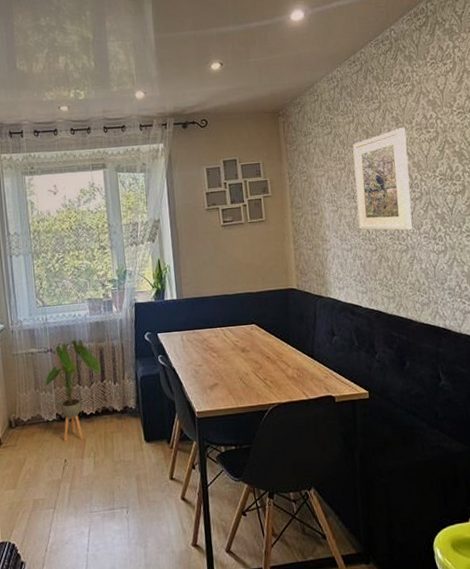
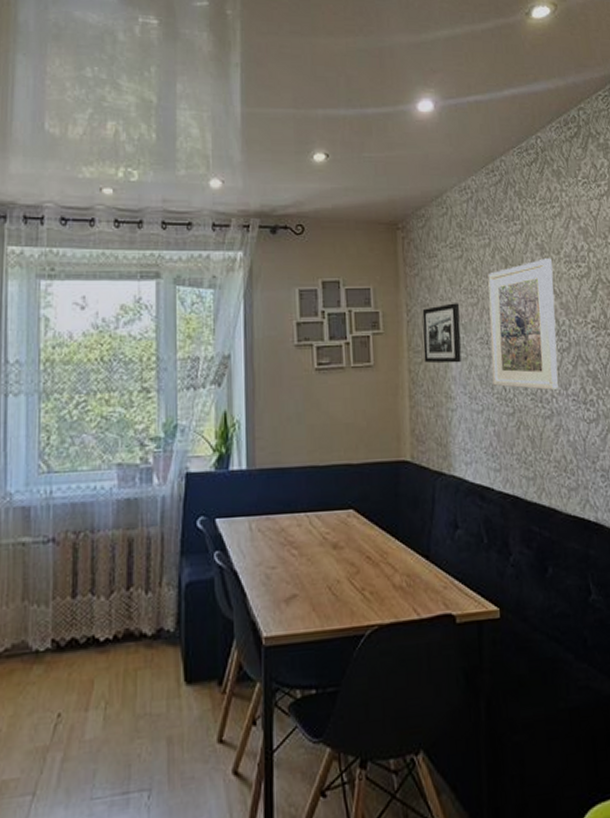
house plant: present [44,339,101,442] -> none [37,524,127,685]
picture frame: none [301,169,333,216] -> present [422,303,462,363]

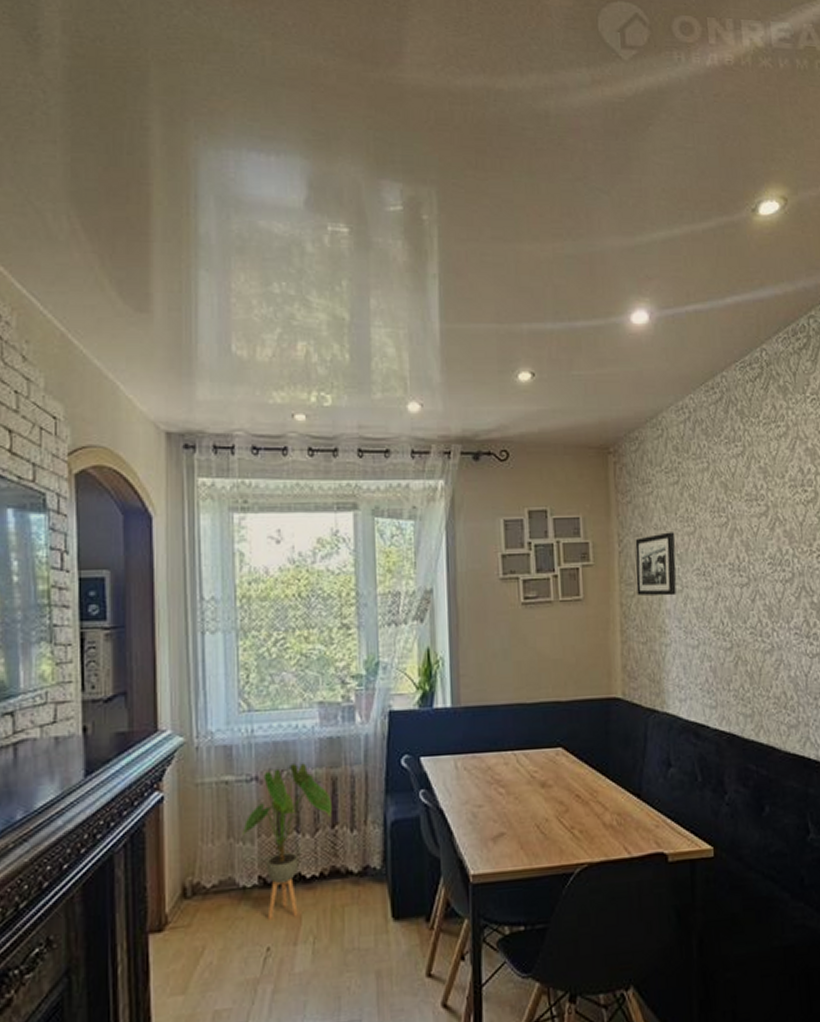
house plant: none [37,524,127,685] -> present [243,763,332,920]
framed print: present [488,258,559,390] -> none [705,483,781,623]

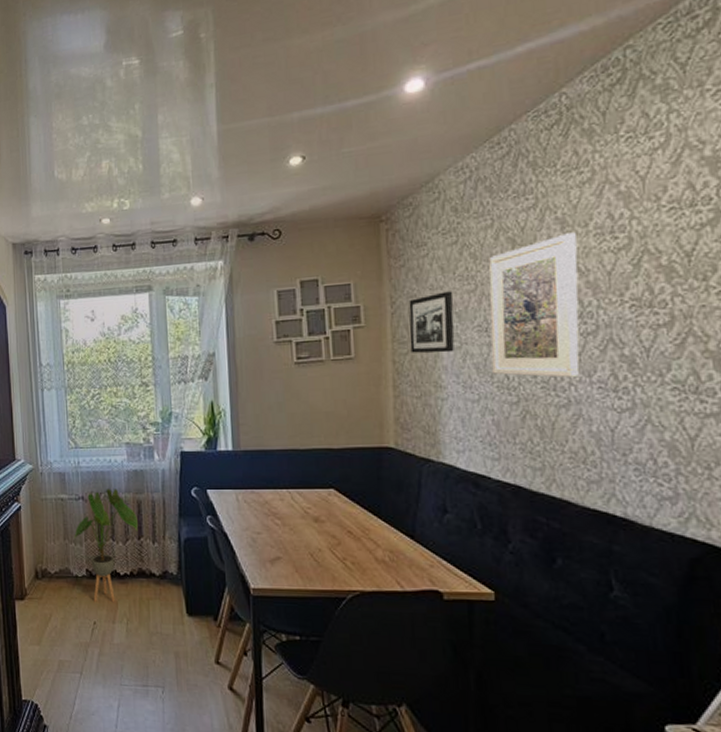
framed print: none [705,483,781,623] -> present [489,232,580,378]

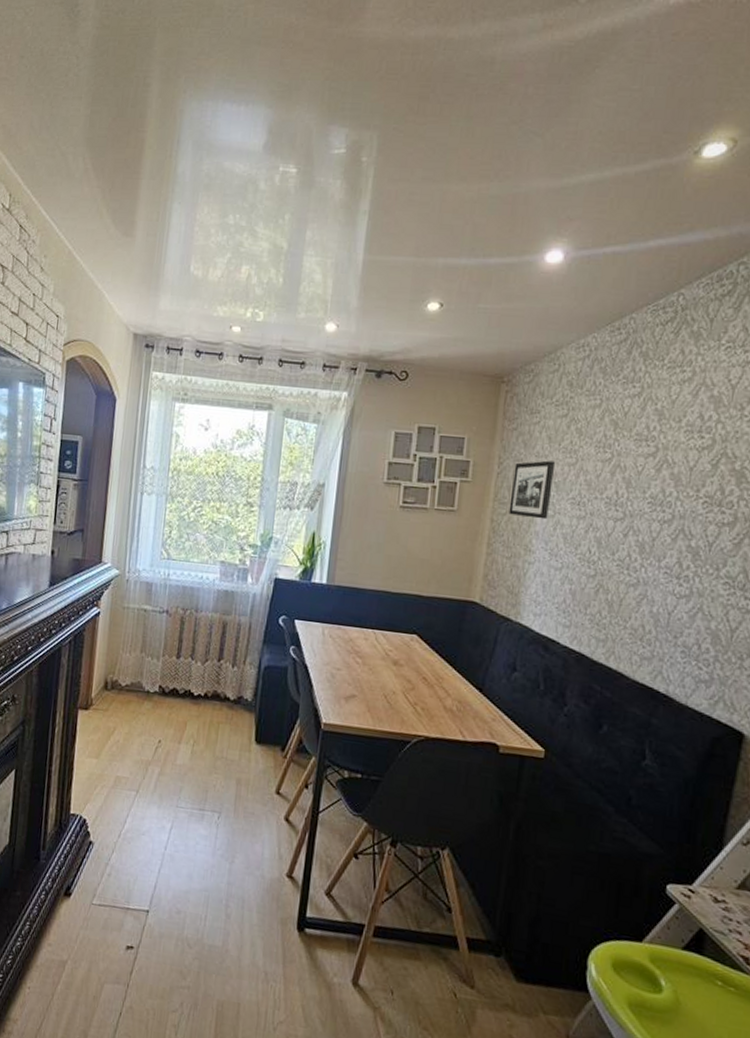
house plant: present [74,489,138,603] -> none [152,605,221,723]
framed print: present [489,232,580,378] -> none [577,425,670,560]

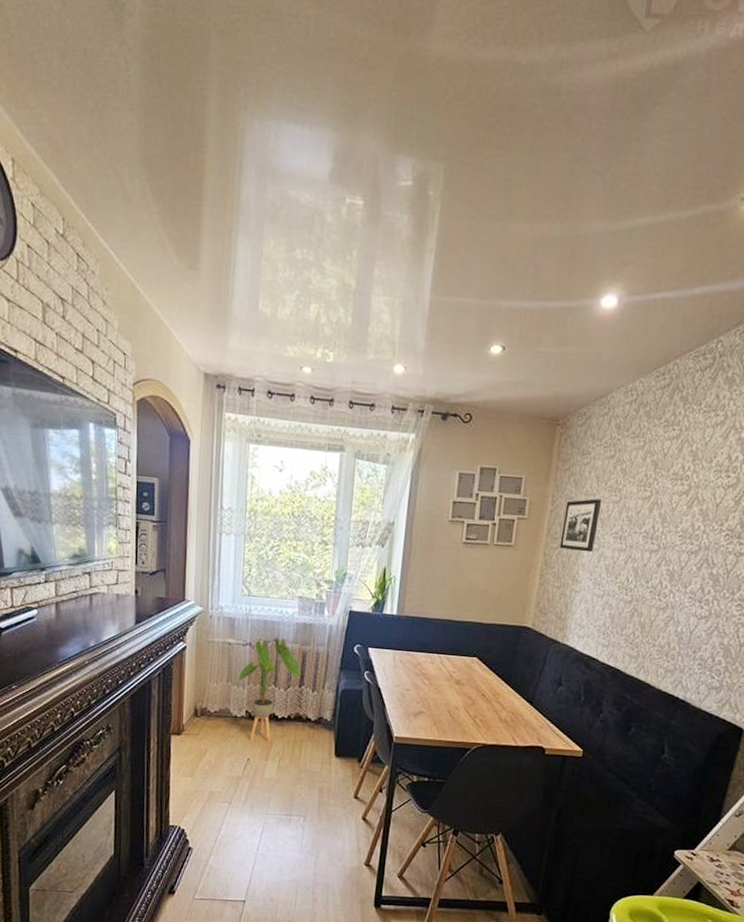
house plant: none [152,605,221,723] -> present [237,638,301,743]

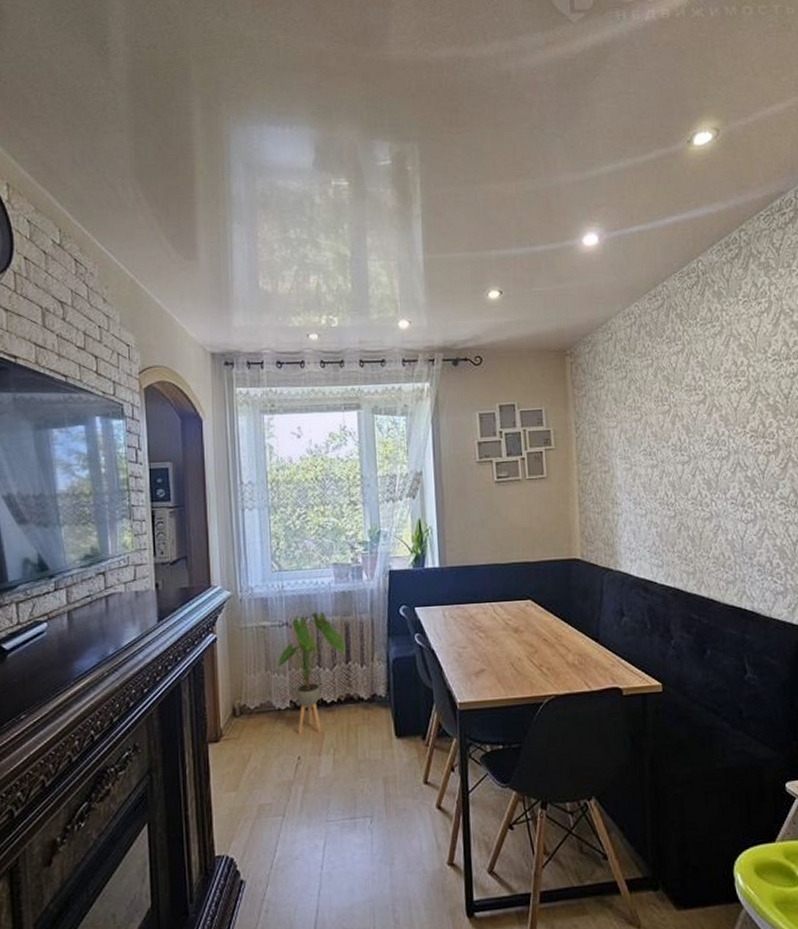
picture frame: present [559,498,602,553] -> none [590,419,626,474]

